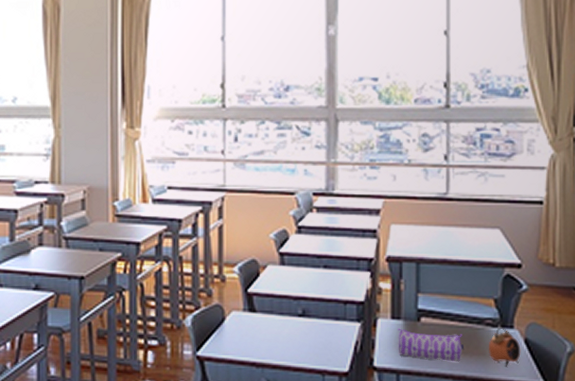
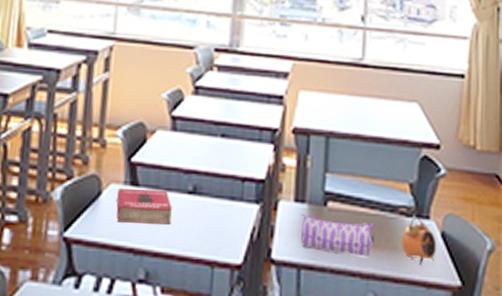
book: none [238,314,285,342] -> present [116,187,172,225]

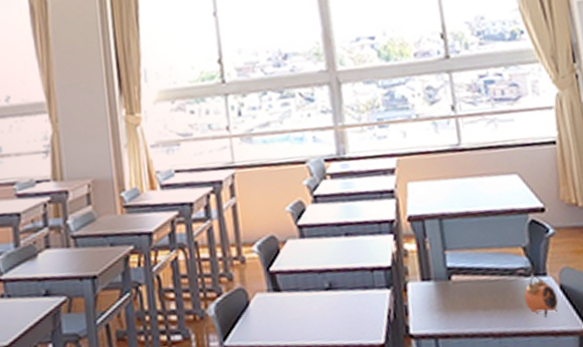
book: present [116,187,172,225] -> none [263,290,315,325]
pencil case: present [300,213,375,257] -> none [429,288,501,320]

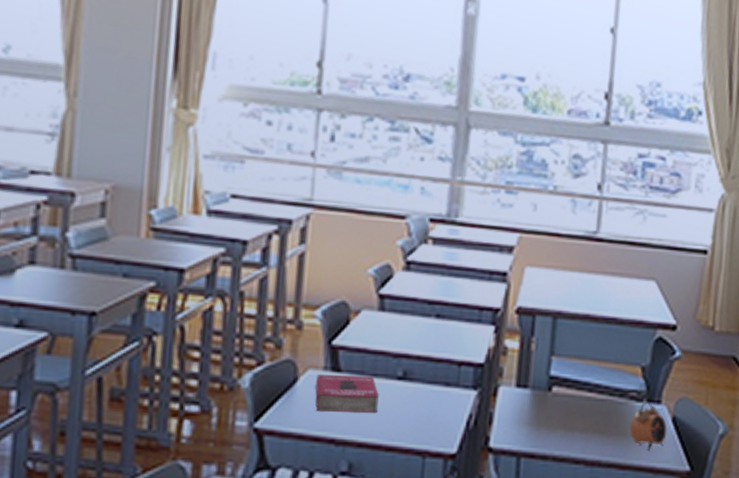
book: none [263,290,315,325] -> present [315,373,379,413]

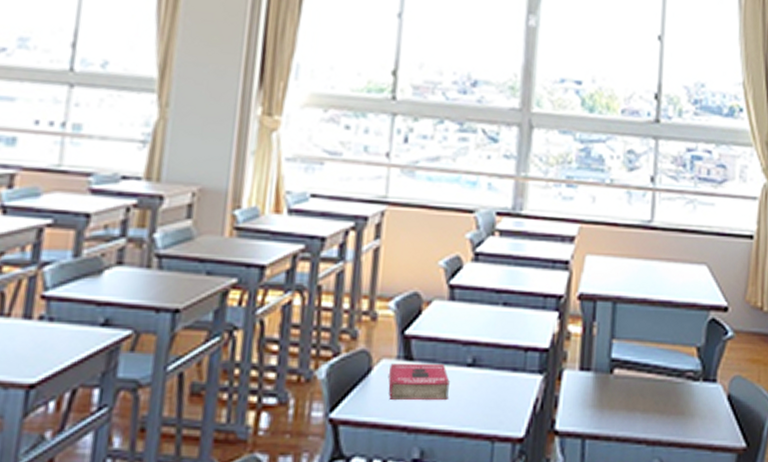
alarm clock: present [629,401,668,450] -> none [687,380,723,428]

